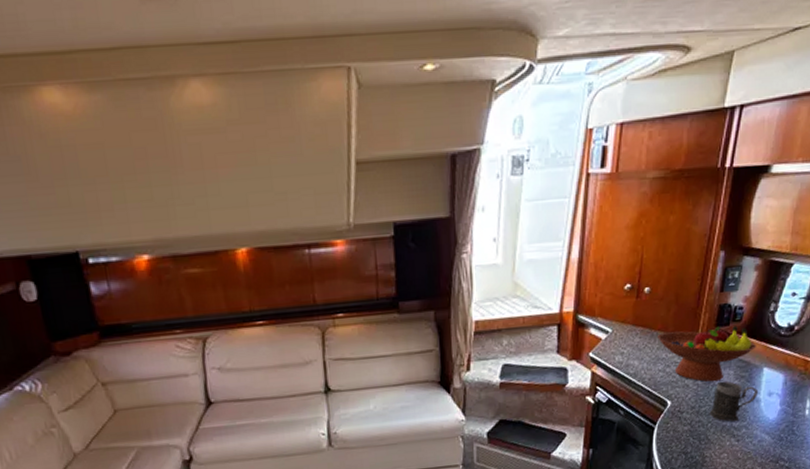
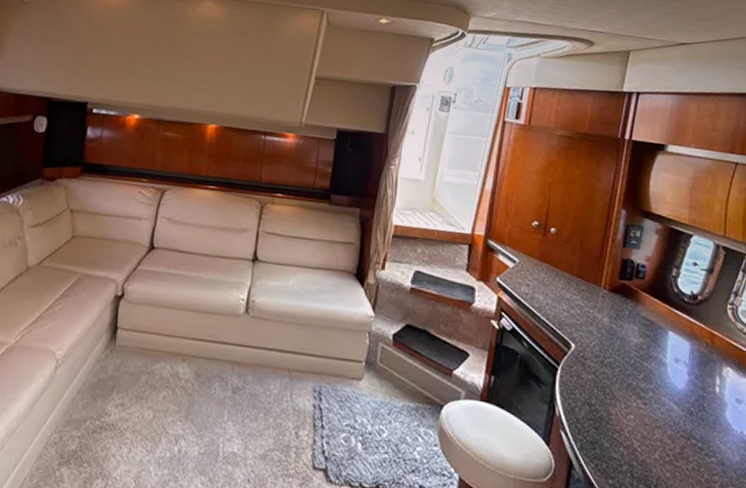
fruit bowl: present [658,326,756,382] -> none [563,274,660,335]
mug: present [709,381,758,422] -> none [614,335,663,381]

